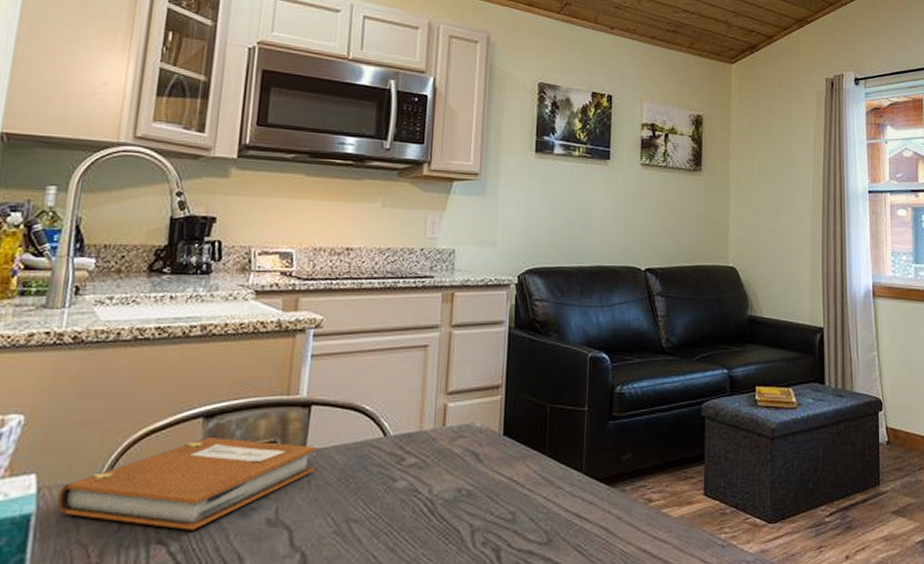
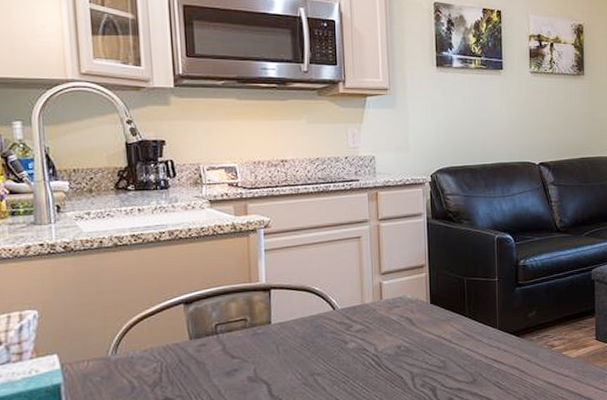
notebook: present [57,438,317,530] -> none [79,318,281,389]

